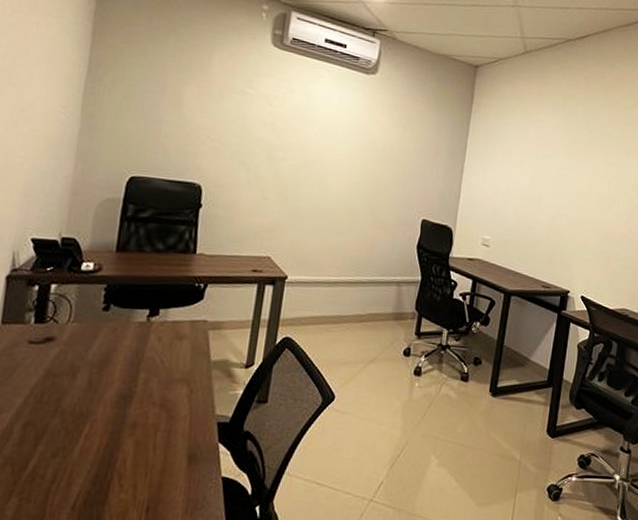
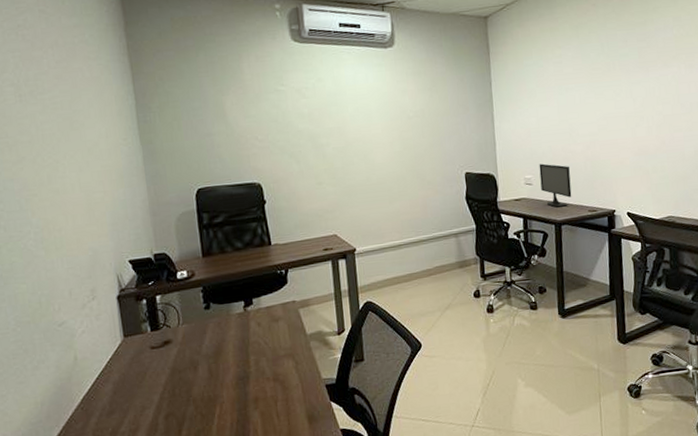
computer monitor: none [497,226,532,277] -> present [539,163,572,208]

